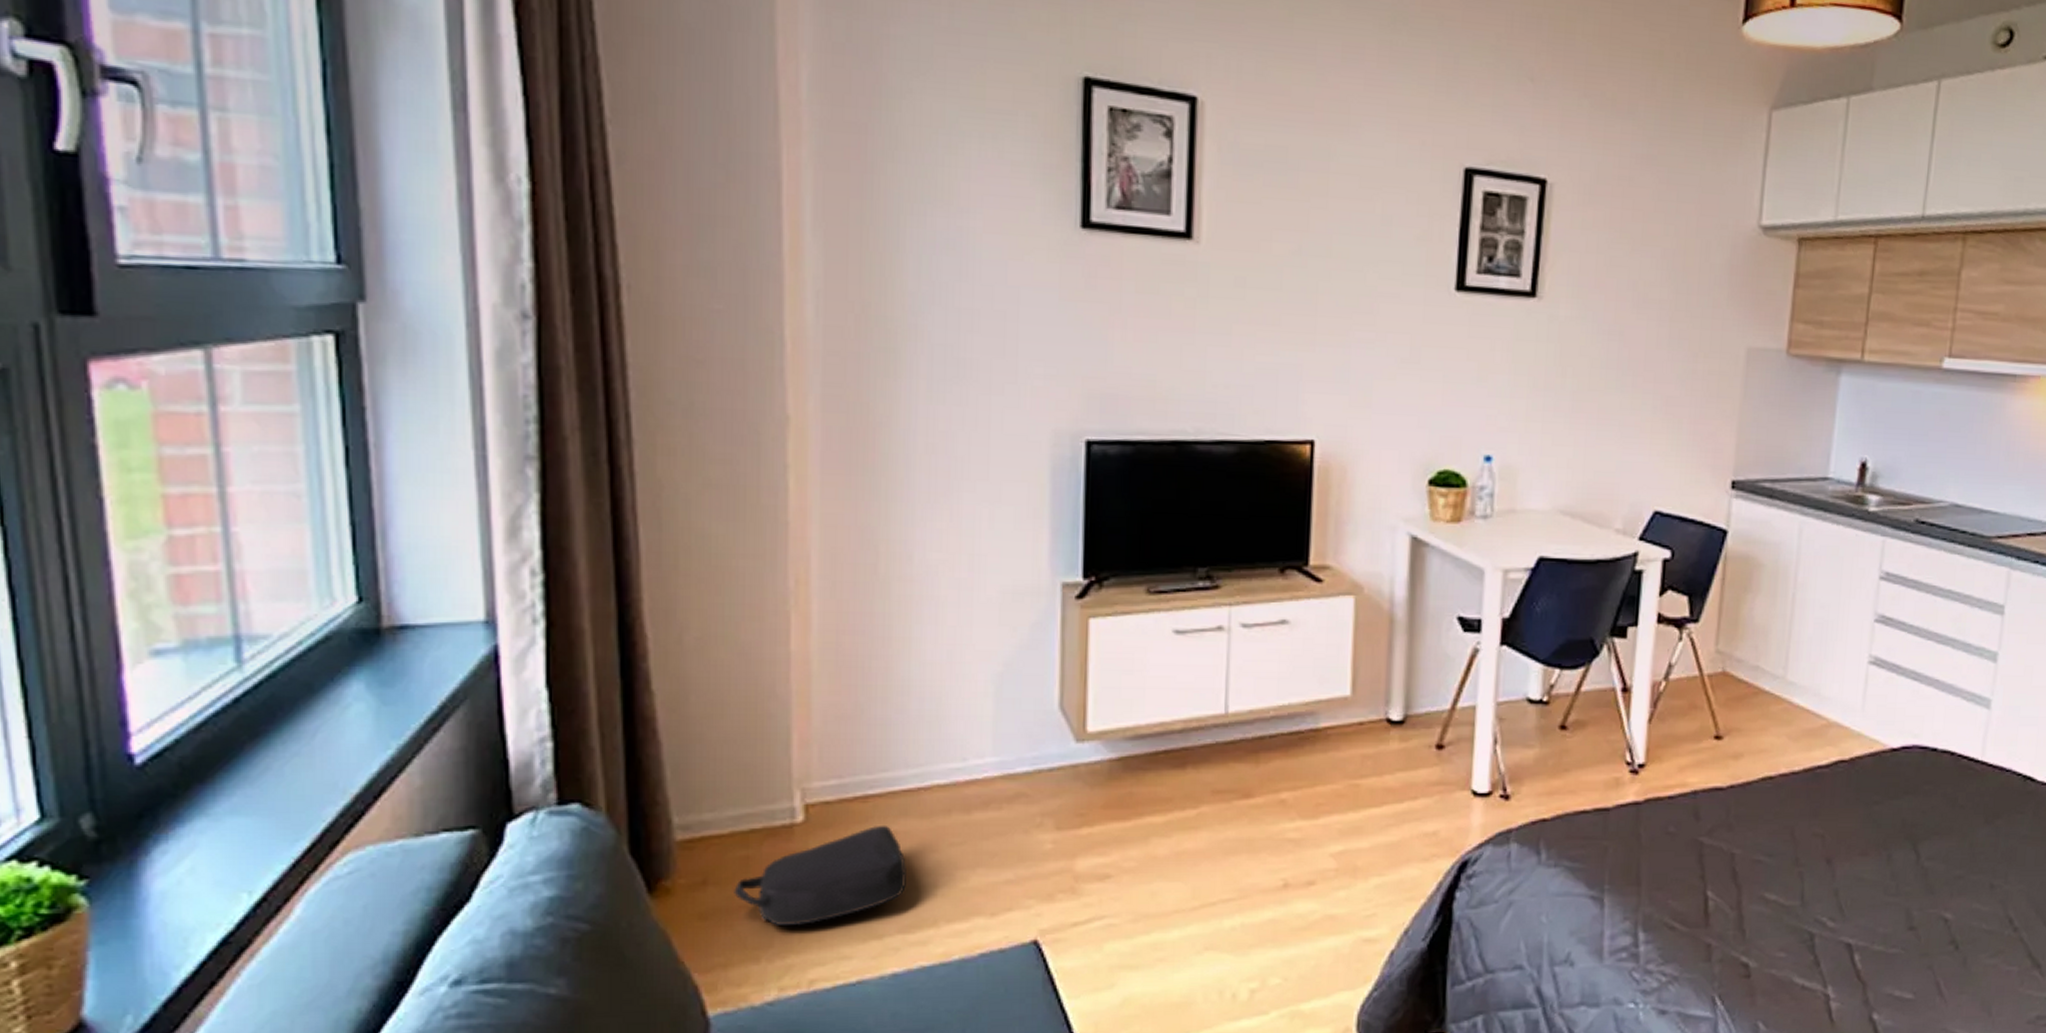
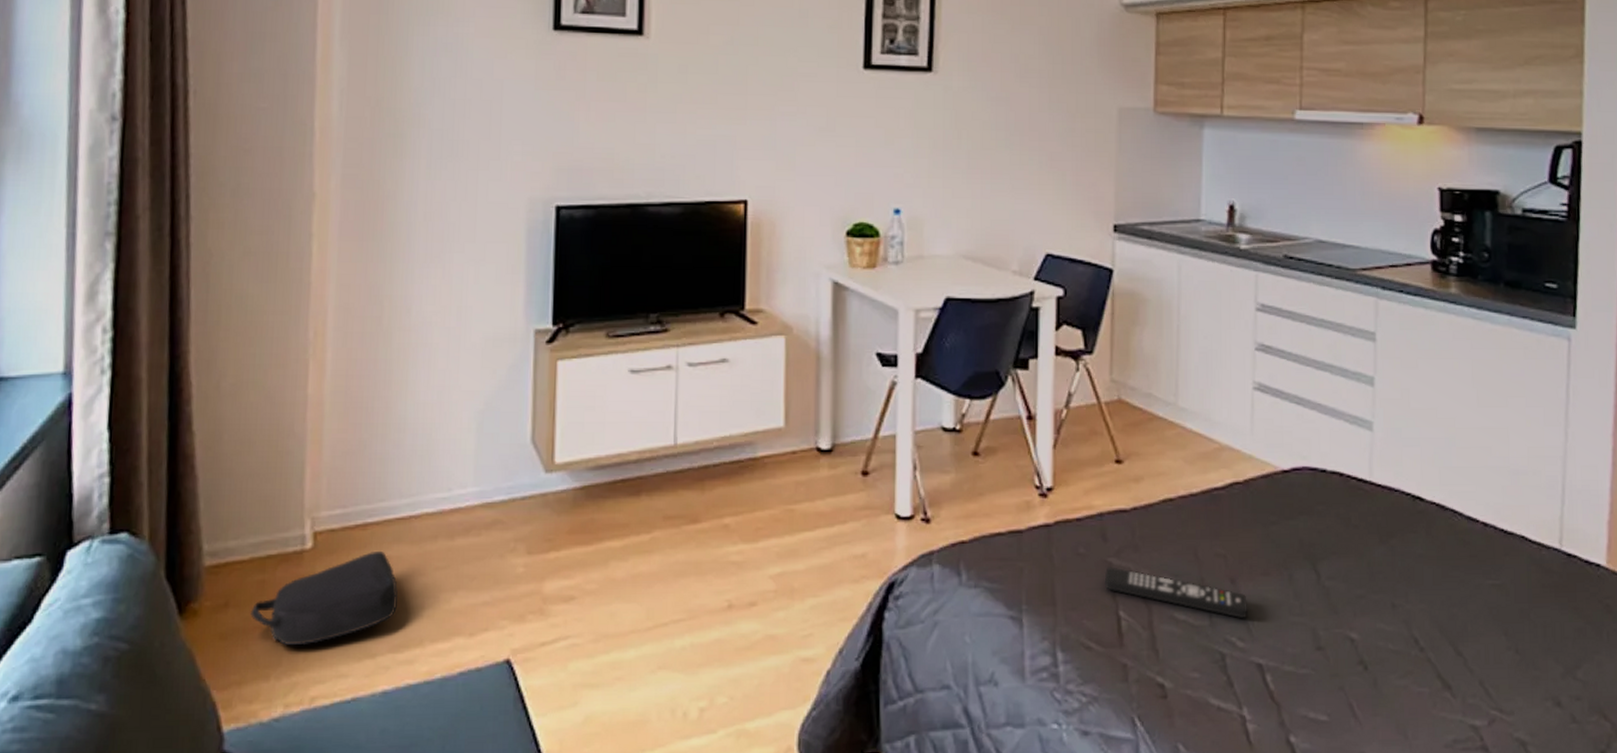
remote control: none [1693,845,1843,899] -> present [1104,565,1249,619]

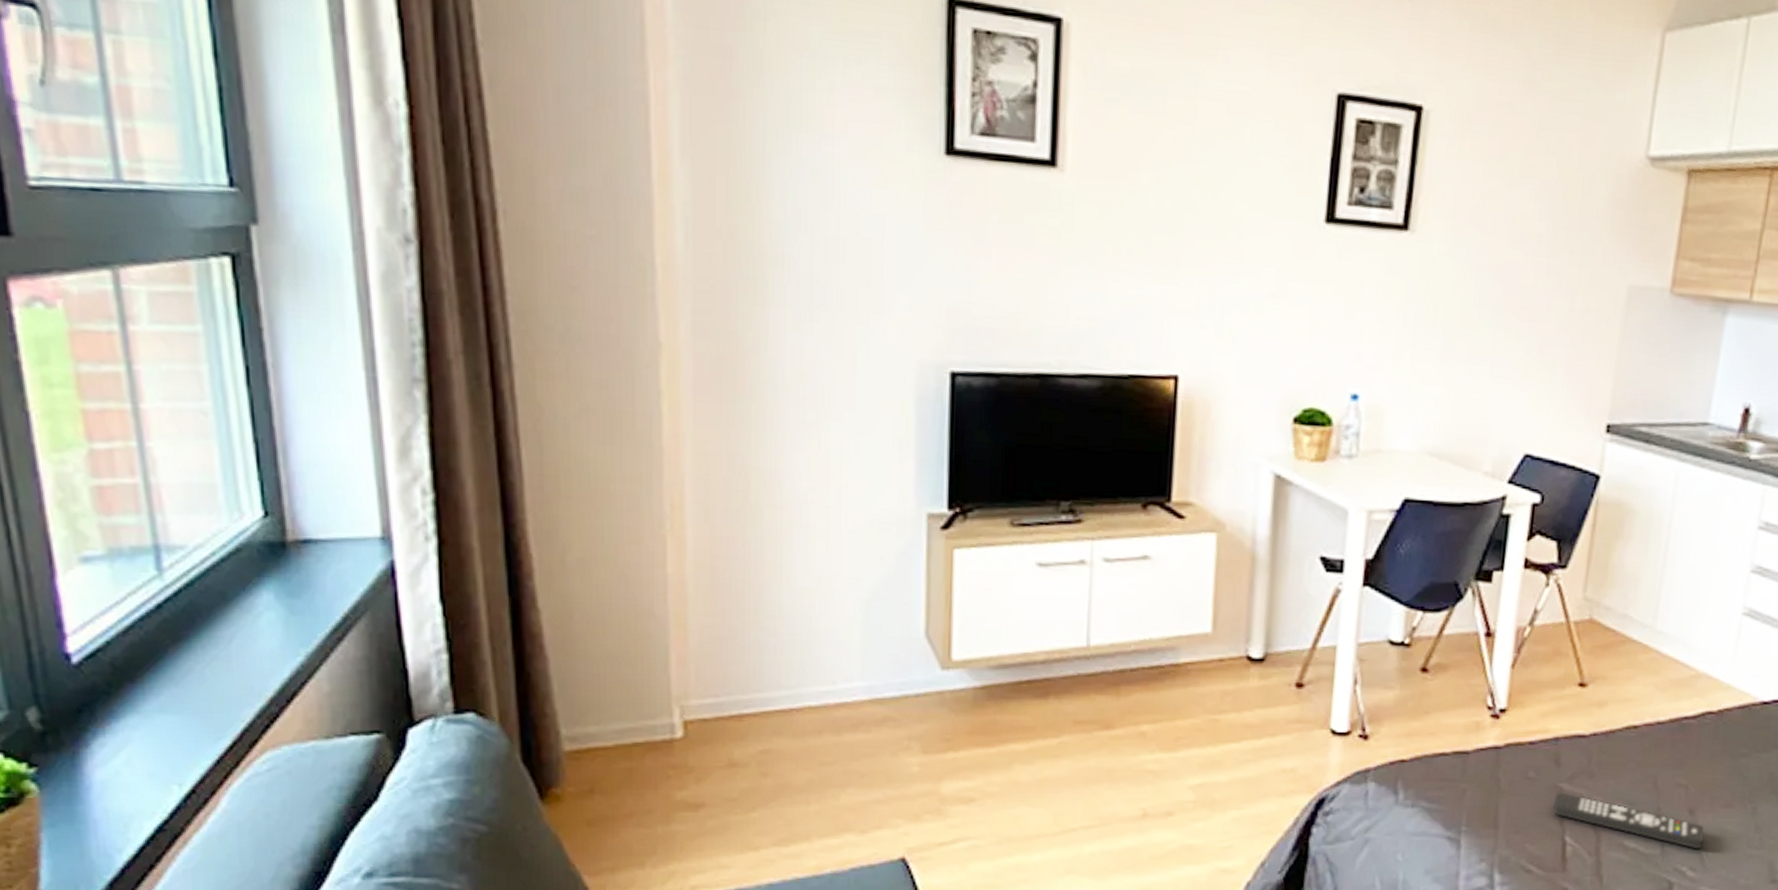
backpack: present [250,550,398,646] -> none [619,743,780,835]

